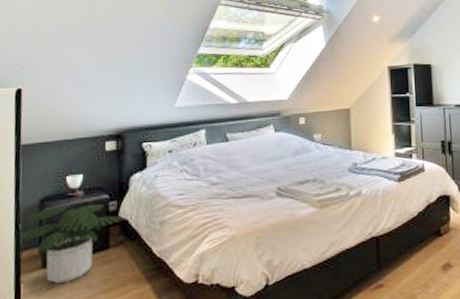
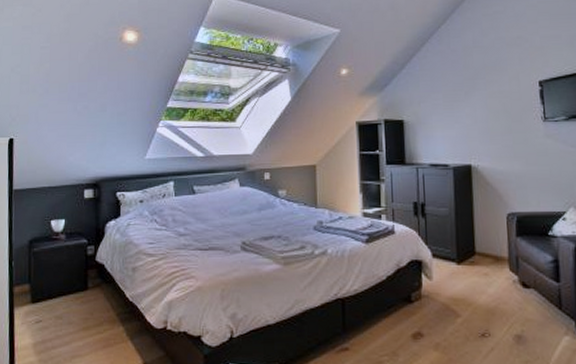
potted plant: present [19,203,124,283] -> none [12,247,101,318]

